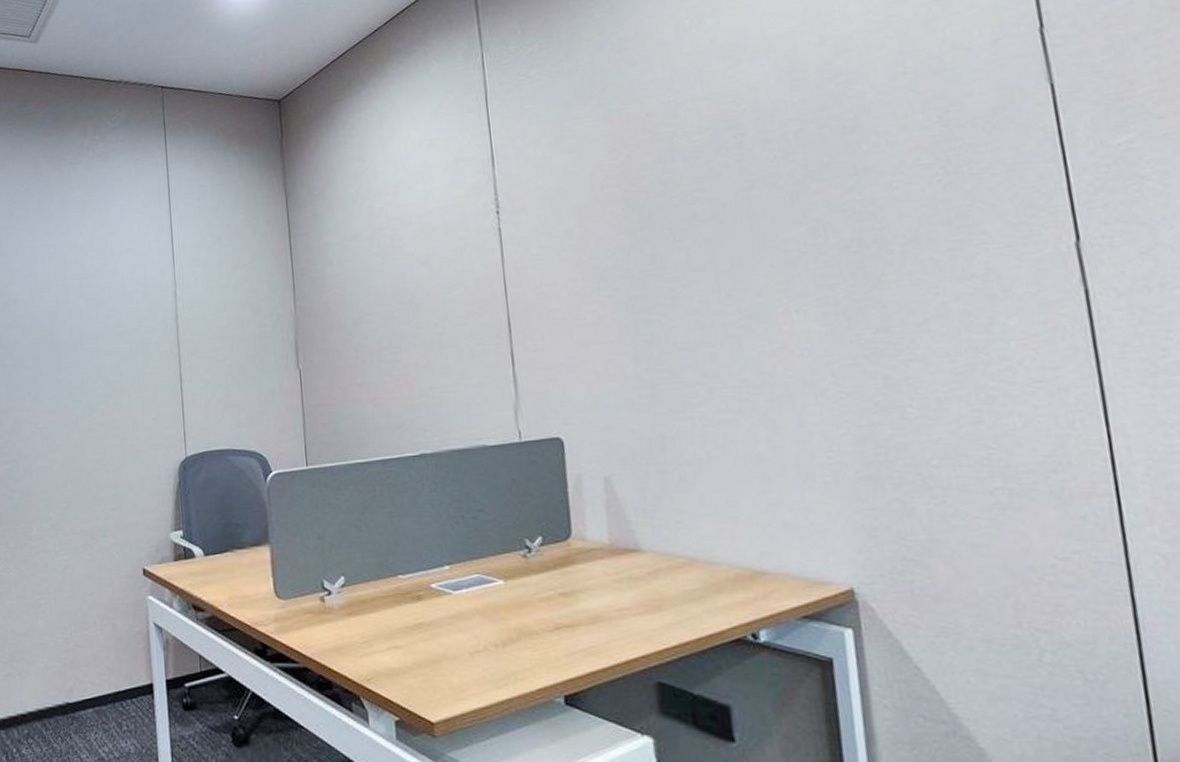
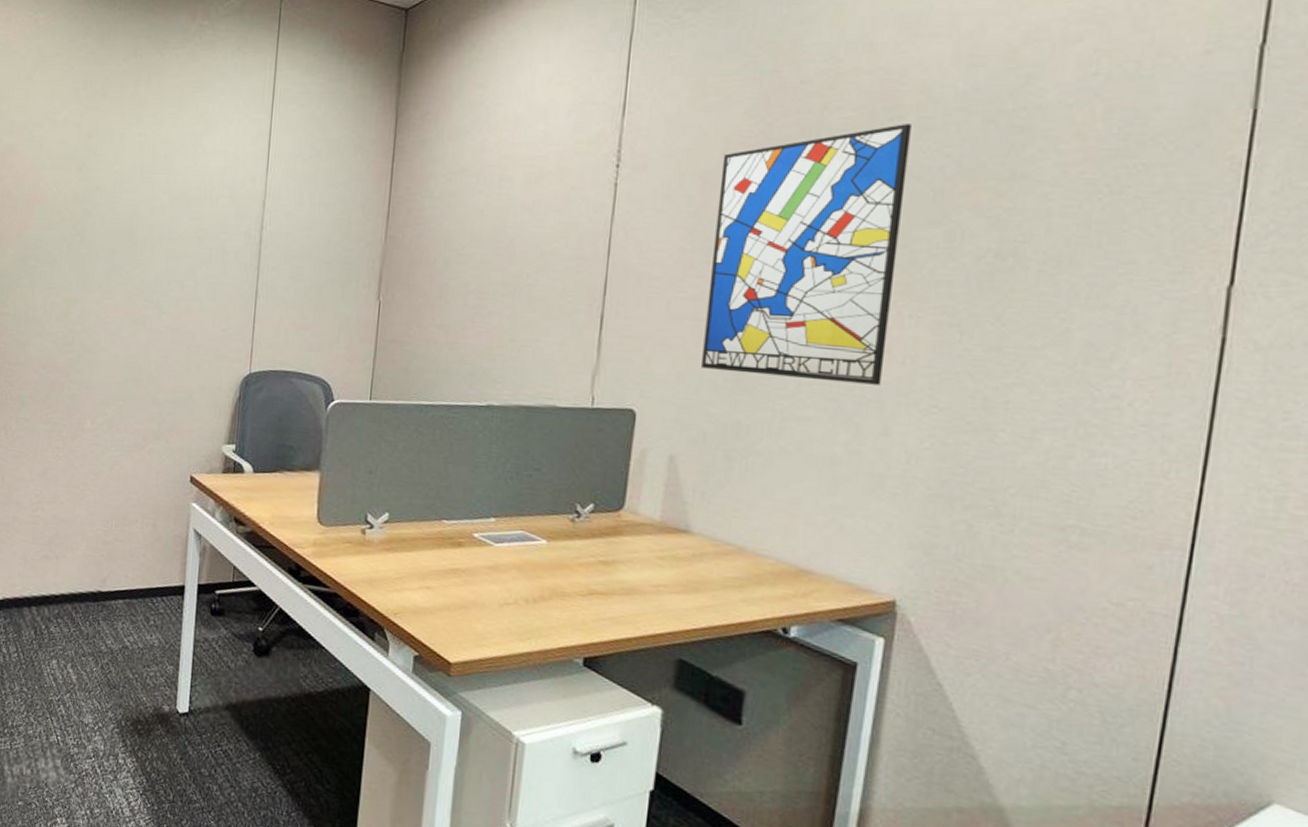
wall art: none [593,138,786,388] -> present [701,124,911,385]

